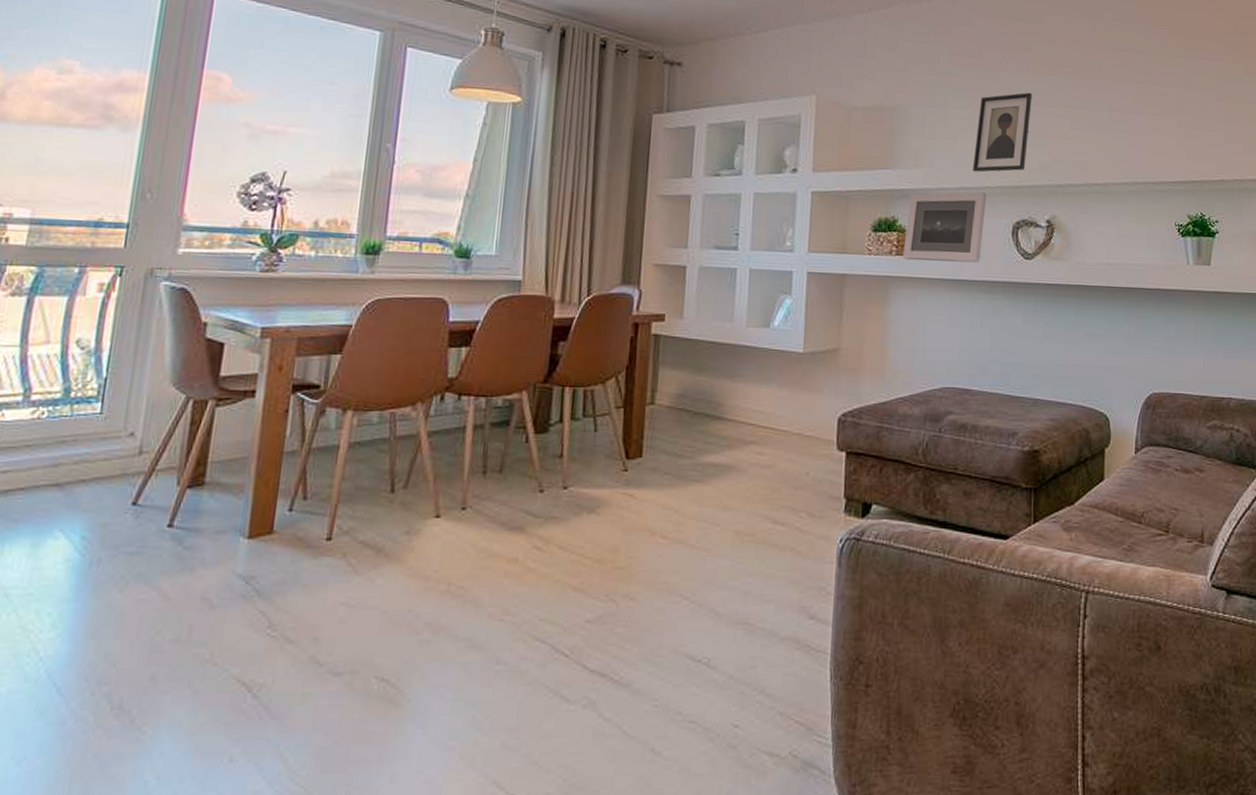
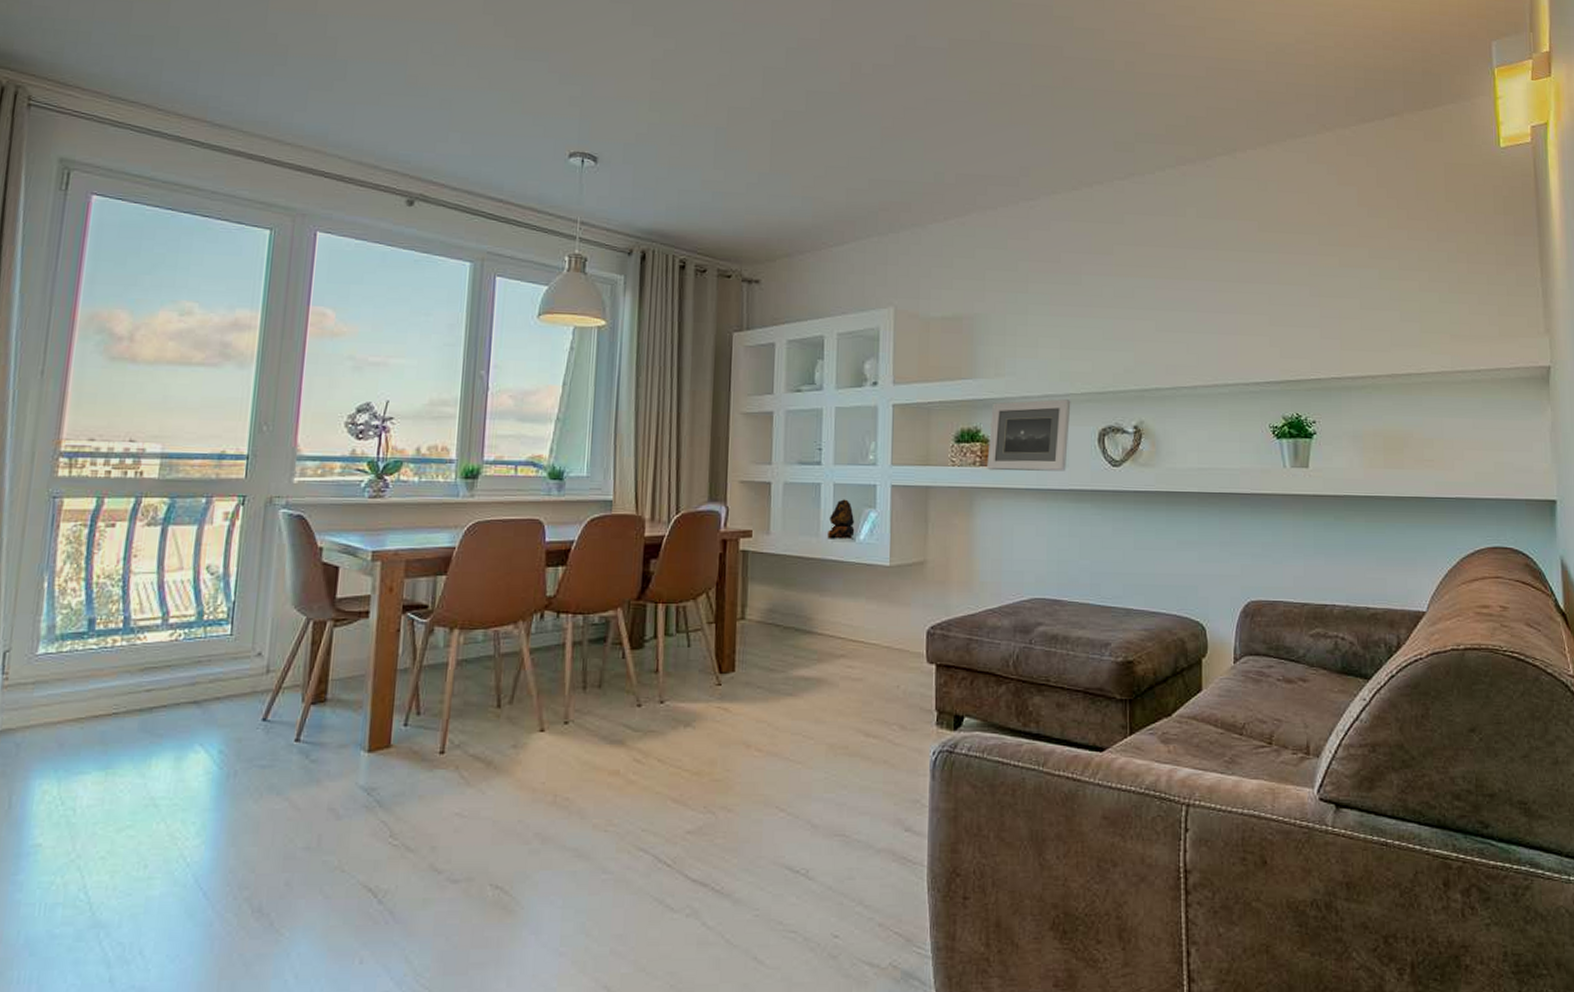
decorative figurine: none [741,285,770,326] -> present [827,499,855,540]
picture frame: present [972,92,1033,172] -> none [1055,295,1116,379]

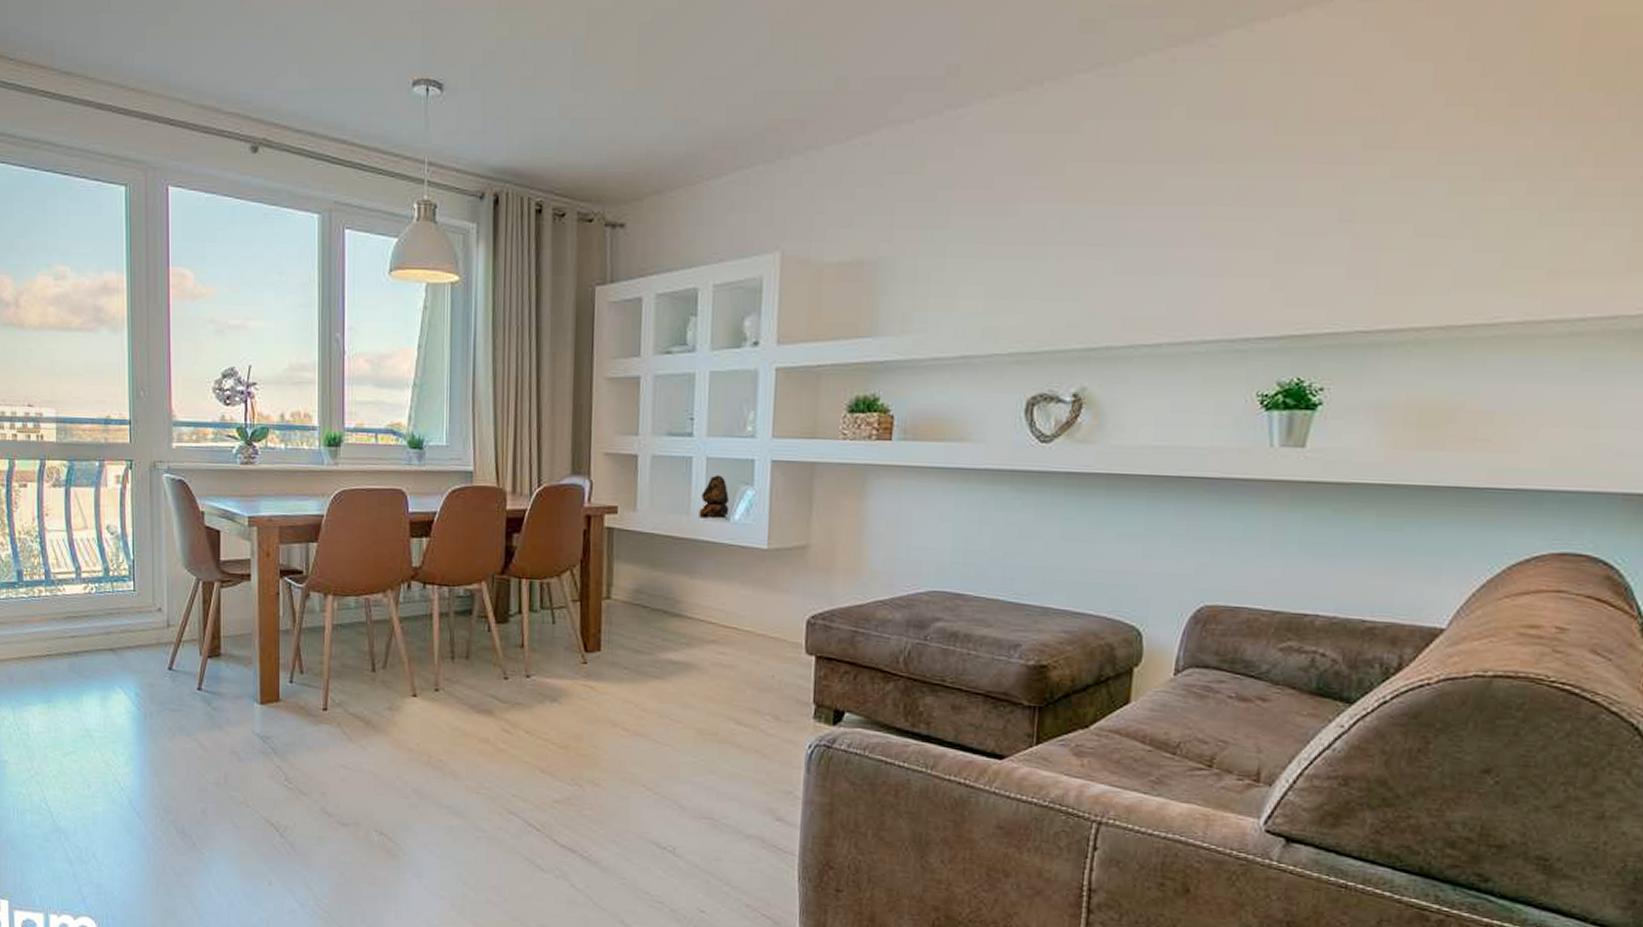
picture frame: present [987,399,1071,471] -> none [885,361,994,448]

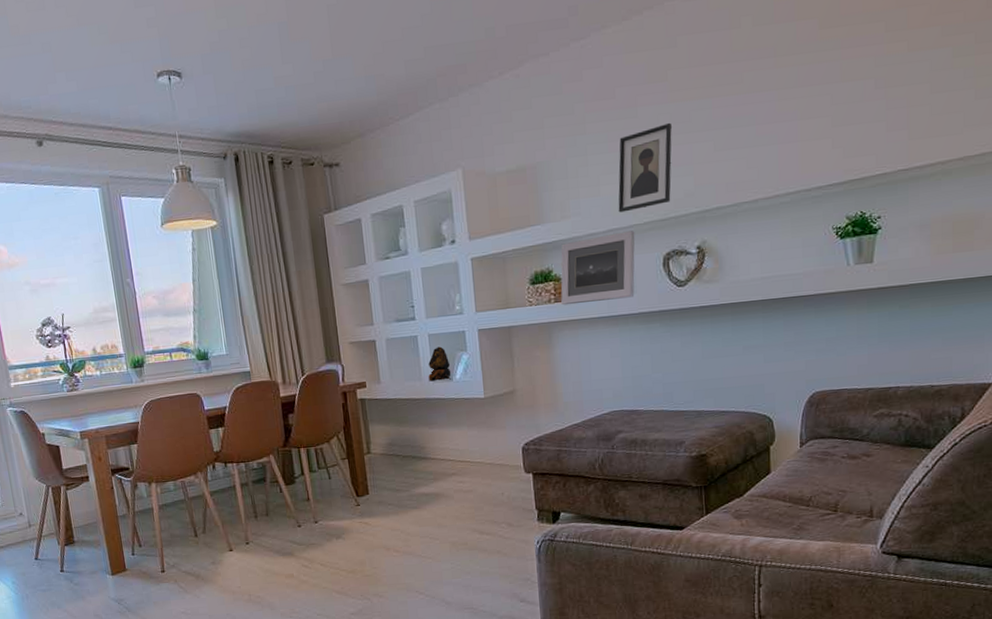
picture frame: none [885,361,994,448] -> present [560,231,635,306]
picture frame: none [976,229,1063,336] -> present [618,122,673,213]

